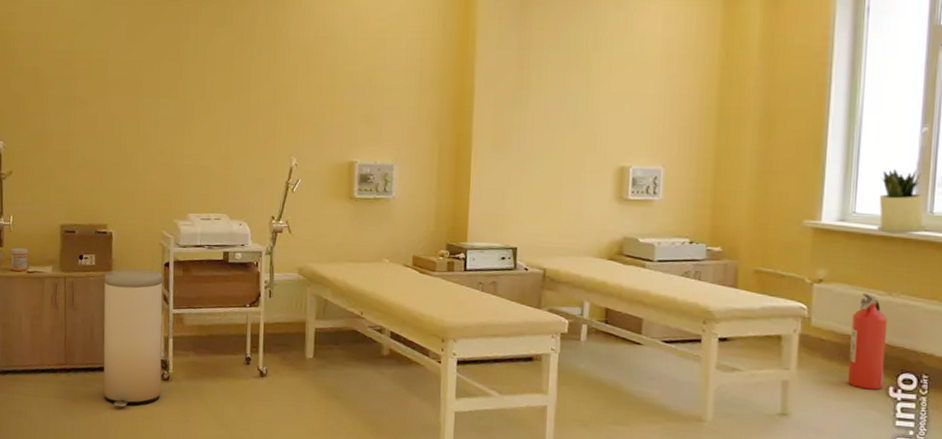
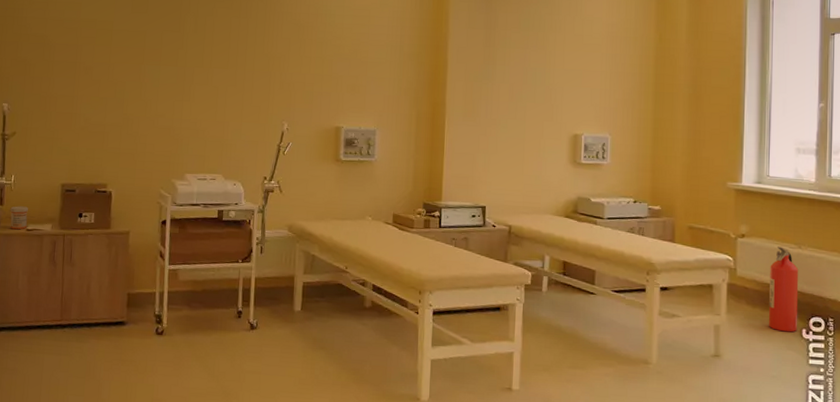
pedal bin: present [103,269,163,408] -> none [97,226,160,362]
planter: present [876,169,928,234] -> none [786,139,828,195]

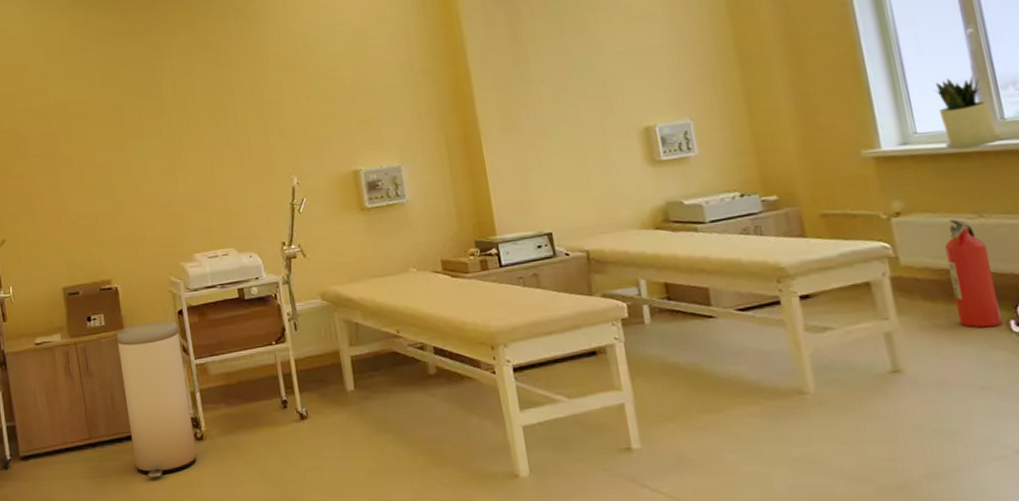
medicine bottle: present [10,206,28,230] -> none [14,318,35,346]
pedal bin: none [97,226,160,362] -> present [116,321,197,478]
planter: none [786,139,828,195] -> present [934,74,1004,150]

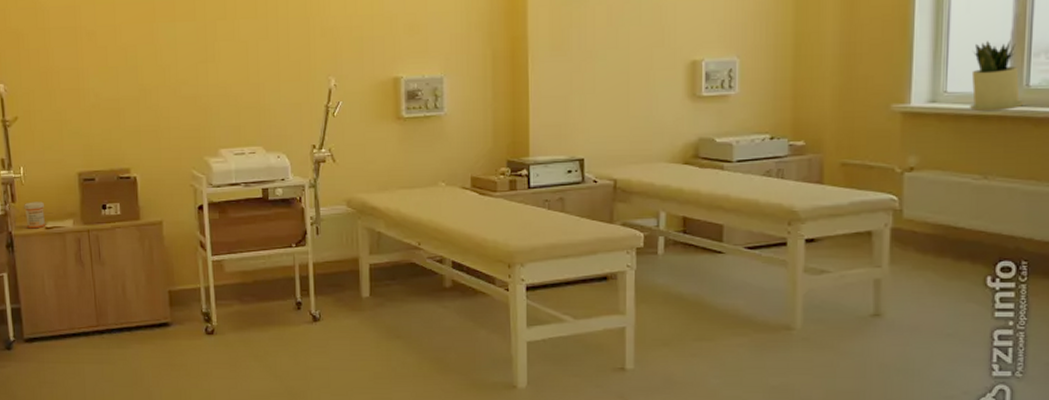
medicine bottle: none [14,318,35,346] -> present [24,201,45,229]
pedal bin: present [116,321,197,478] -> none [131,215,206,367]
fire extinguisher: present [944,219,1003,328] -> none [944,179,984,281]

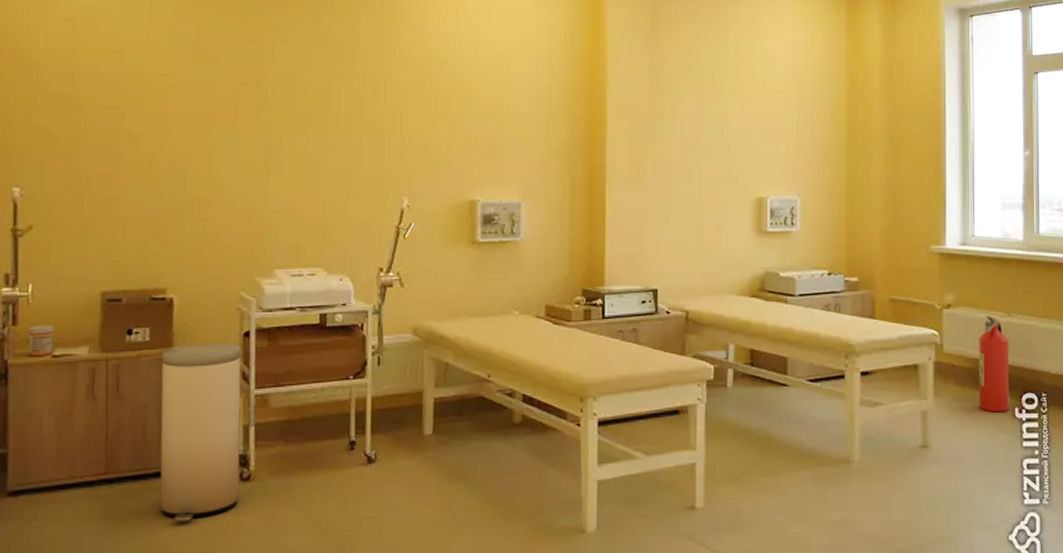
pedal bin: none [131,215,206,367] -> present [159,342,242,522]
fire extinguisher: none [944,179,984,281] -> present [979,316,1010,413]
planter: present [969,39,1025,112] -> none [993,191,1036,255]

